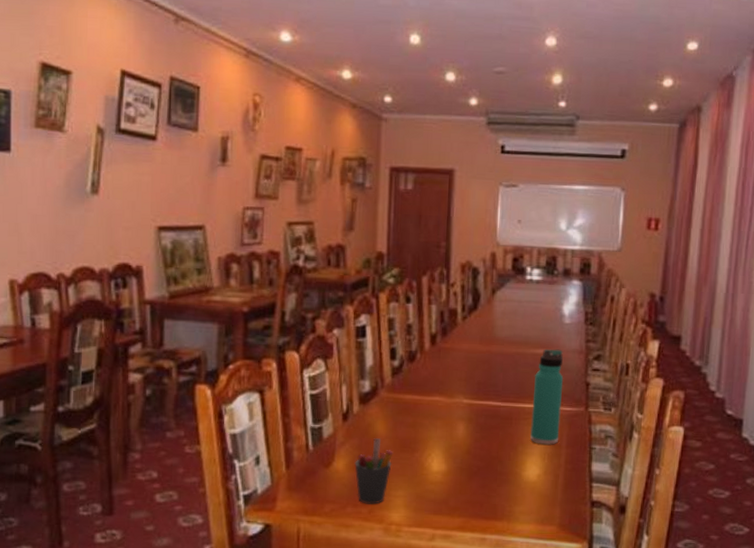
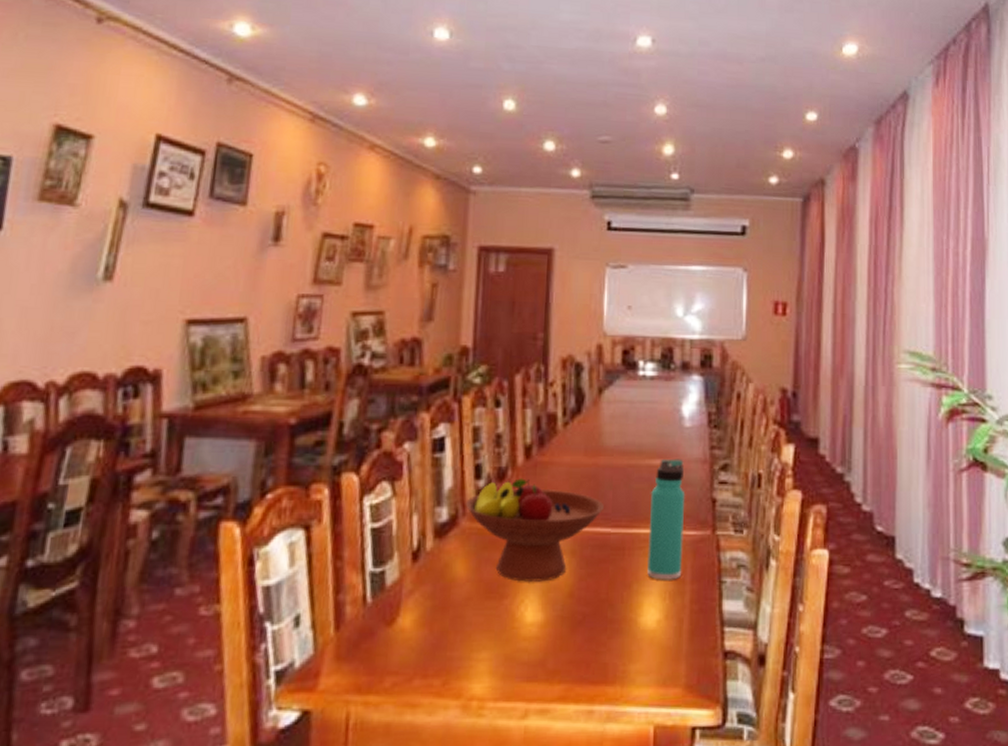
pen holder: present [355,438,393,504] -> none [426,583,476,673]
fruit bowl: none [383,360,495,441] -> present [465,478,604,582]

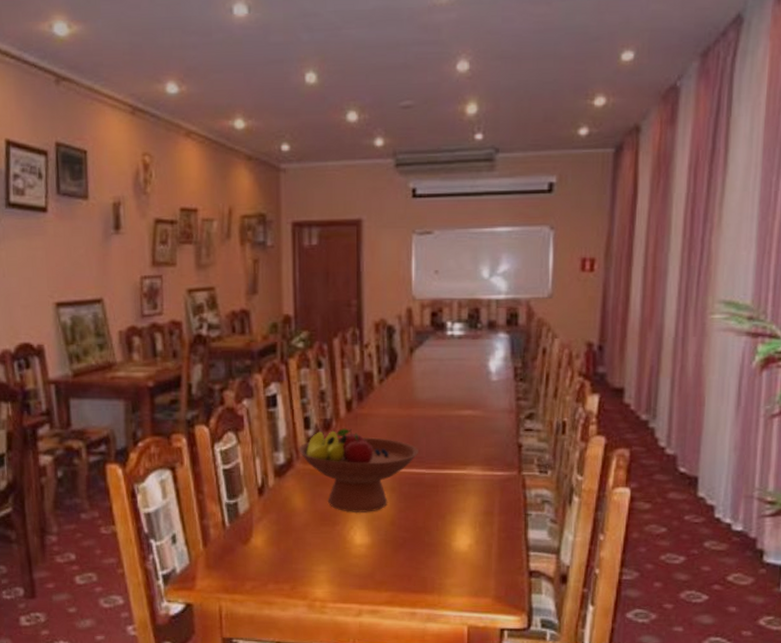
thermos bottle: present [646,458,686,580] -> none [458,409,493,513]

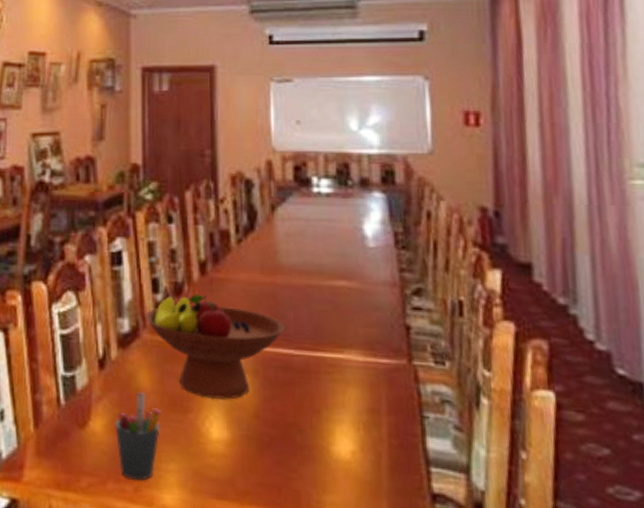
pen holder: none [273,512,313,581] -> present [115,392,162,481]

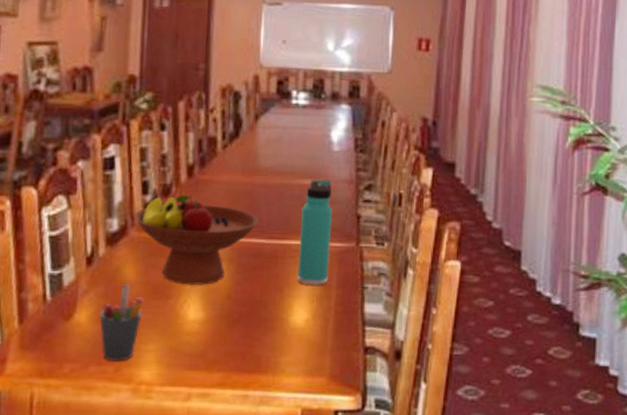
thermos bottle: none [334,280,376,410] -> present [297,179,333,285]

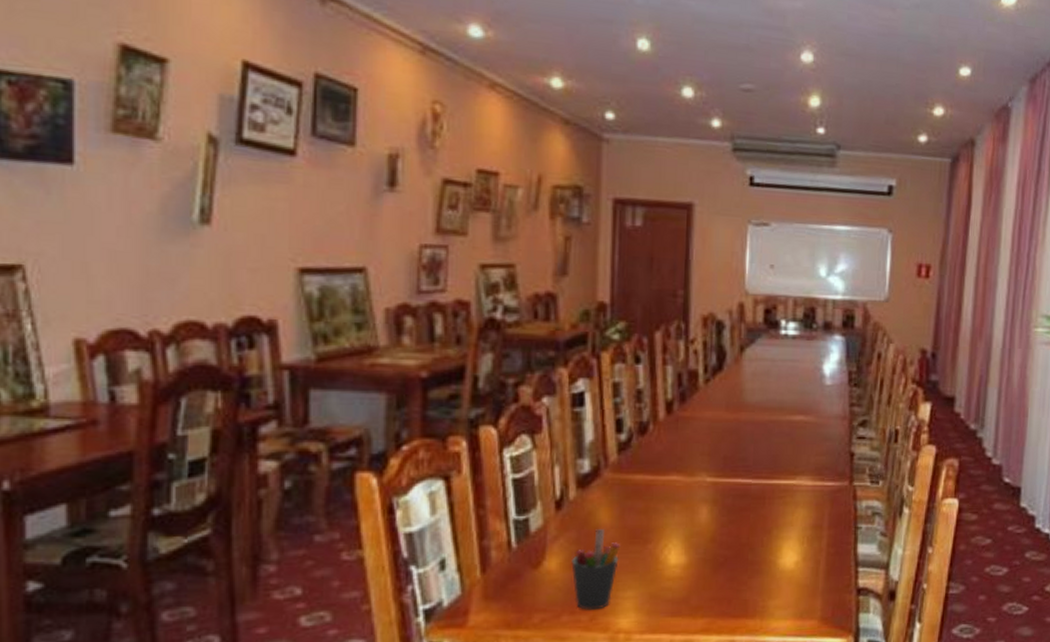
fruit bowl: present [133,194,259,285] -> none [607,432,745,528]
thermos bottle: present [297,179,333,285] -> none [786,415,825,526]

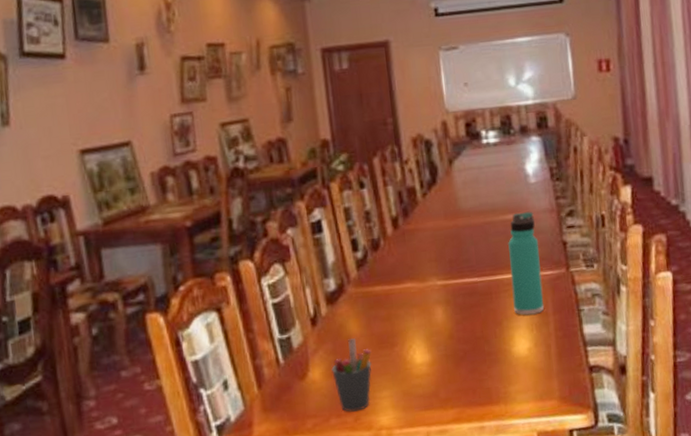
thermos bottle: none [786,415,825,526] -> present [507,211,544,316]

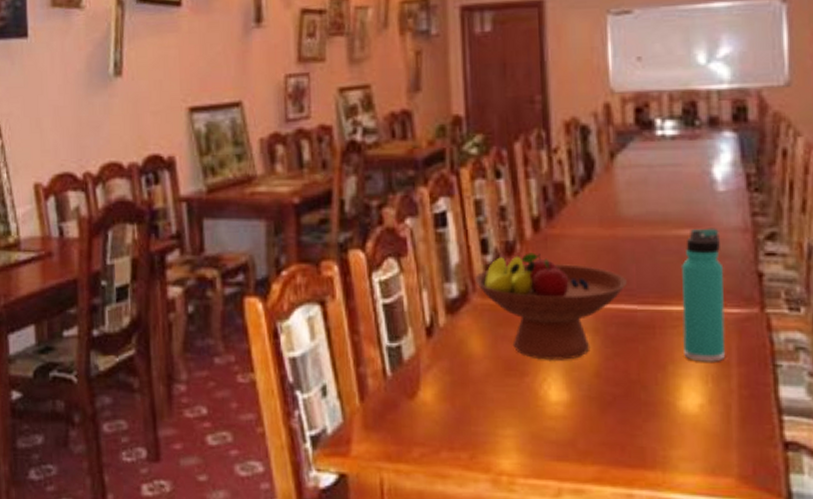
pen holder: present [331,338,372,412] -> none [446,359,496,447]
fruit bowl: none [348,246,469,332] -> present [474,252,627,360]

